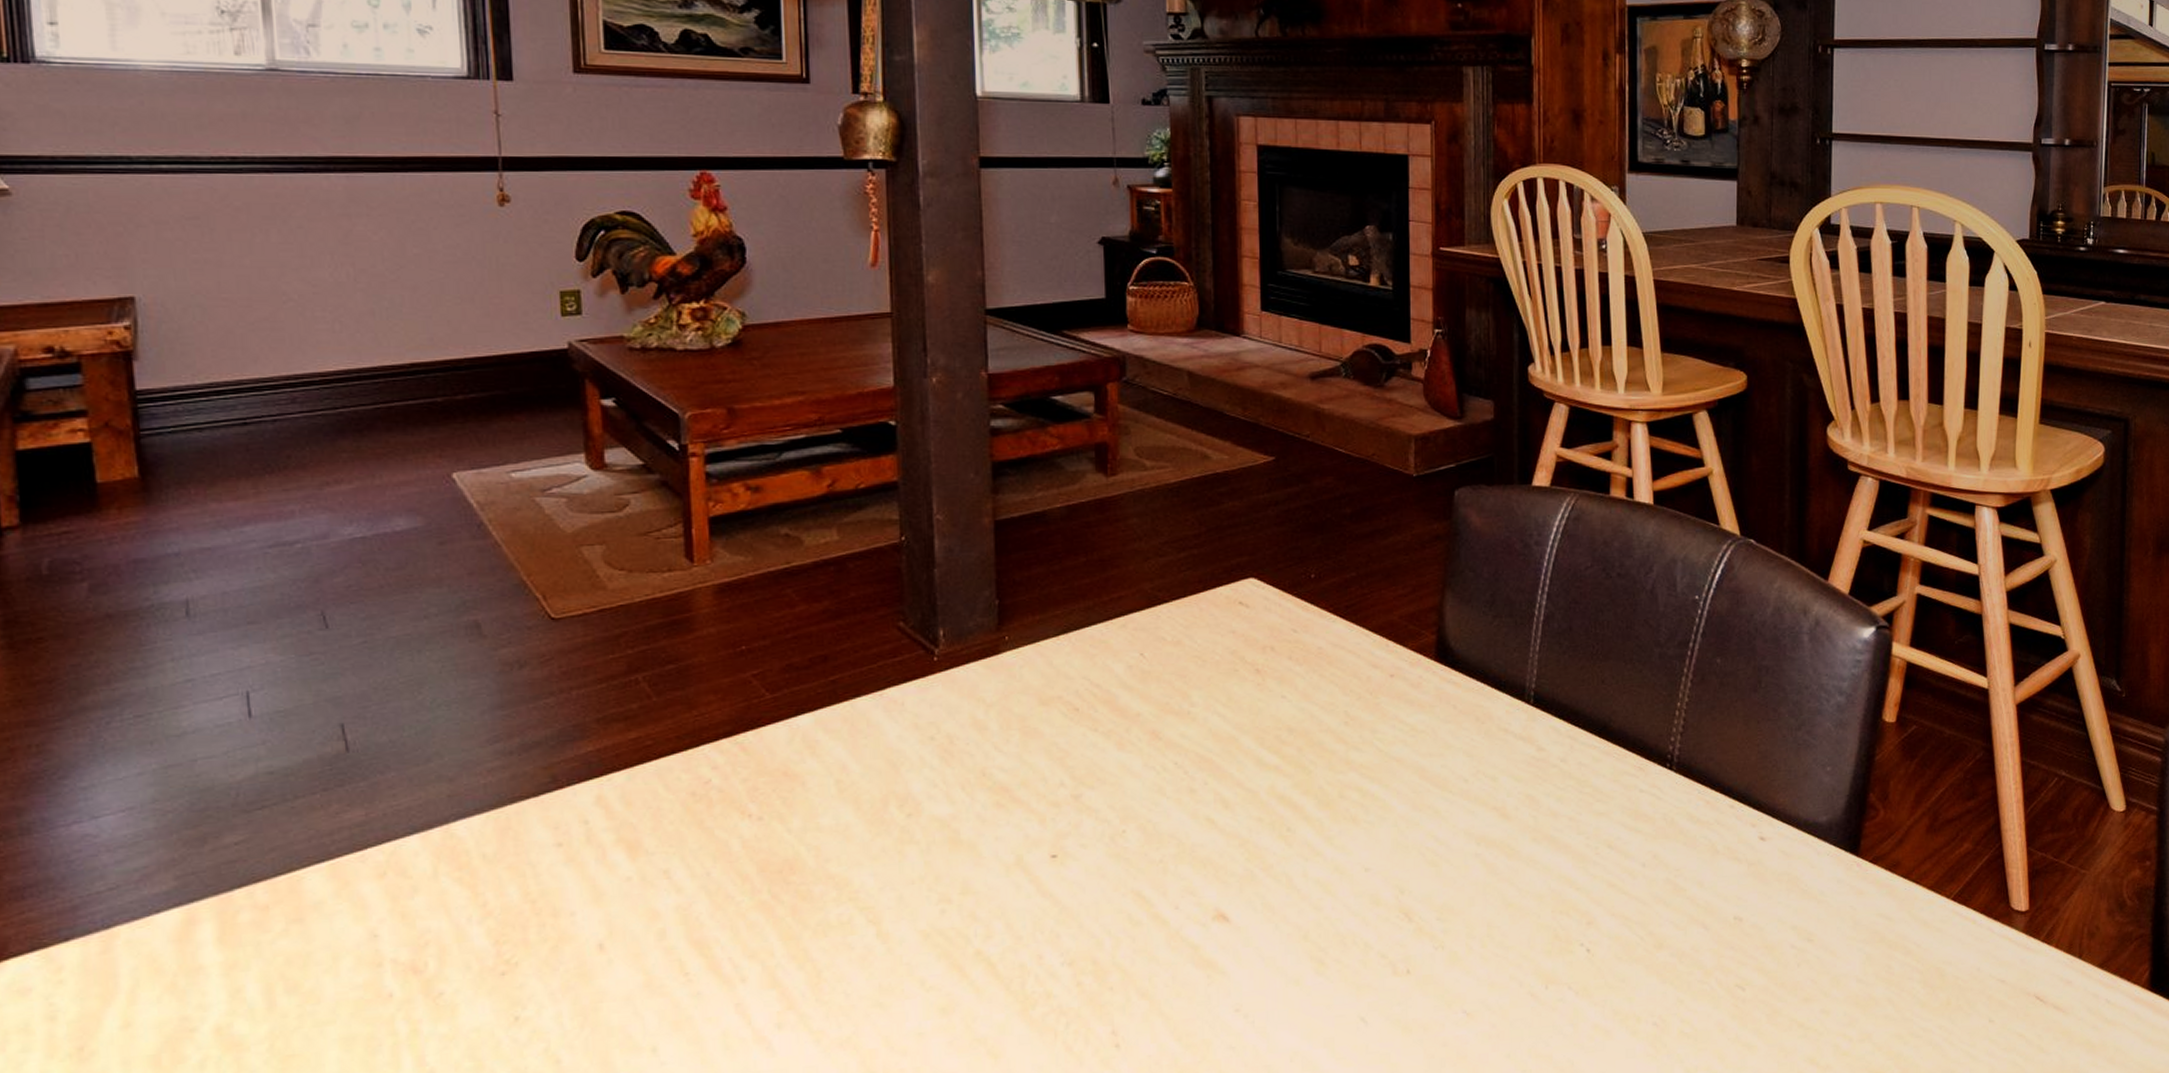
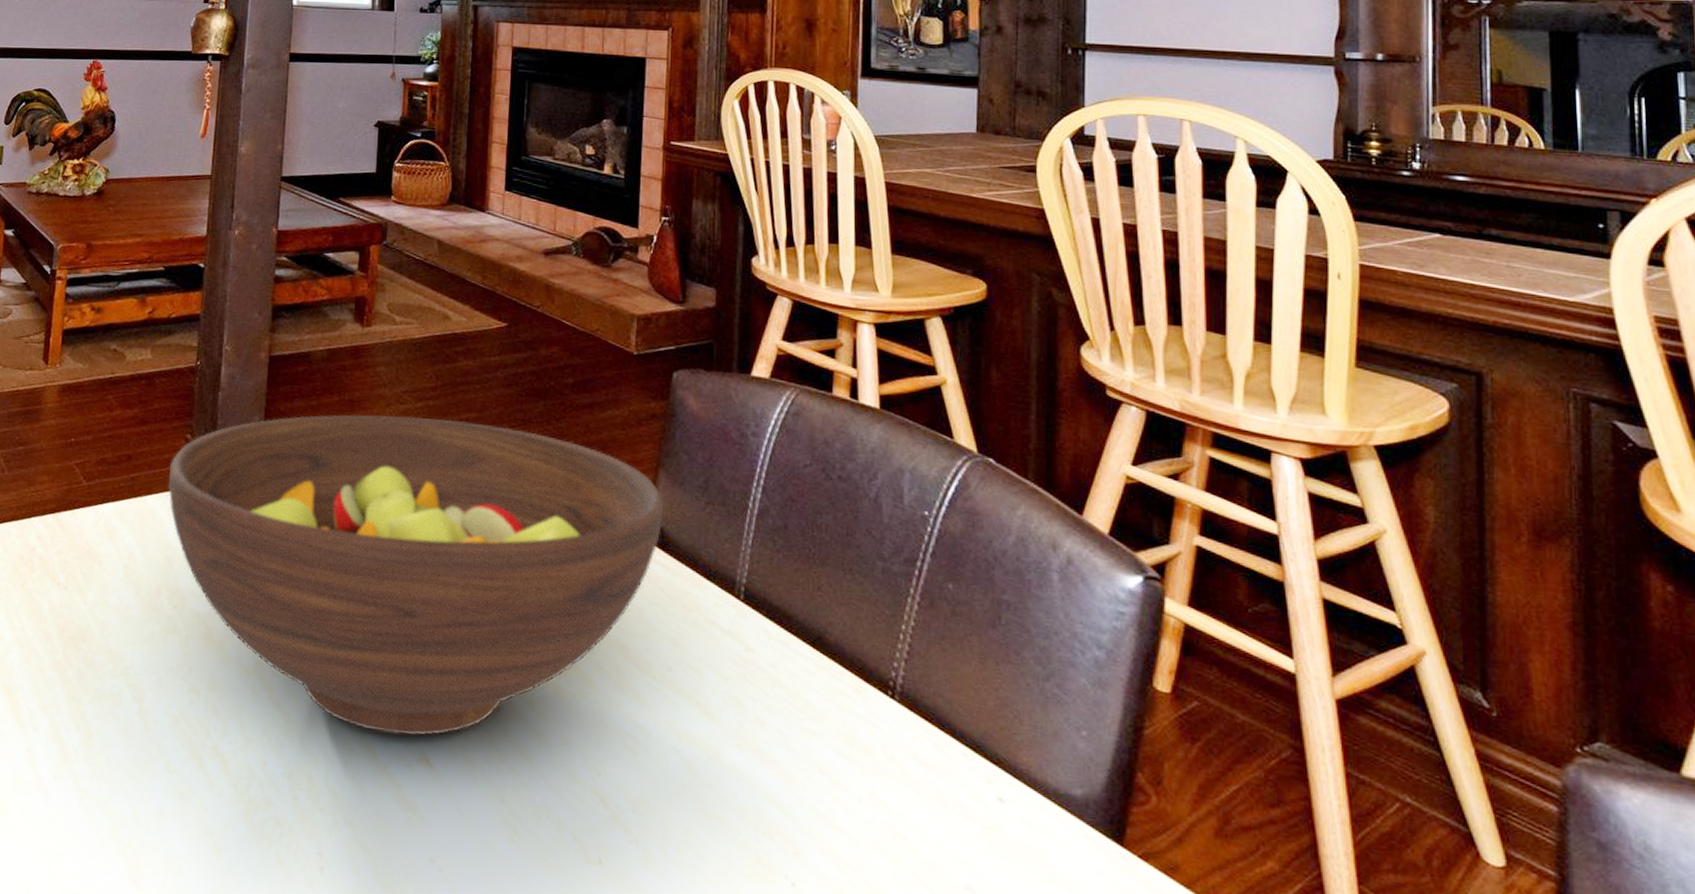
fruit bowl: none [881,566,1451,900] -> present [167,414,663,736]

